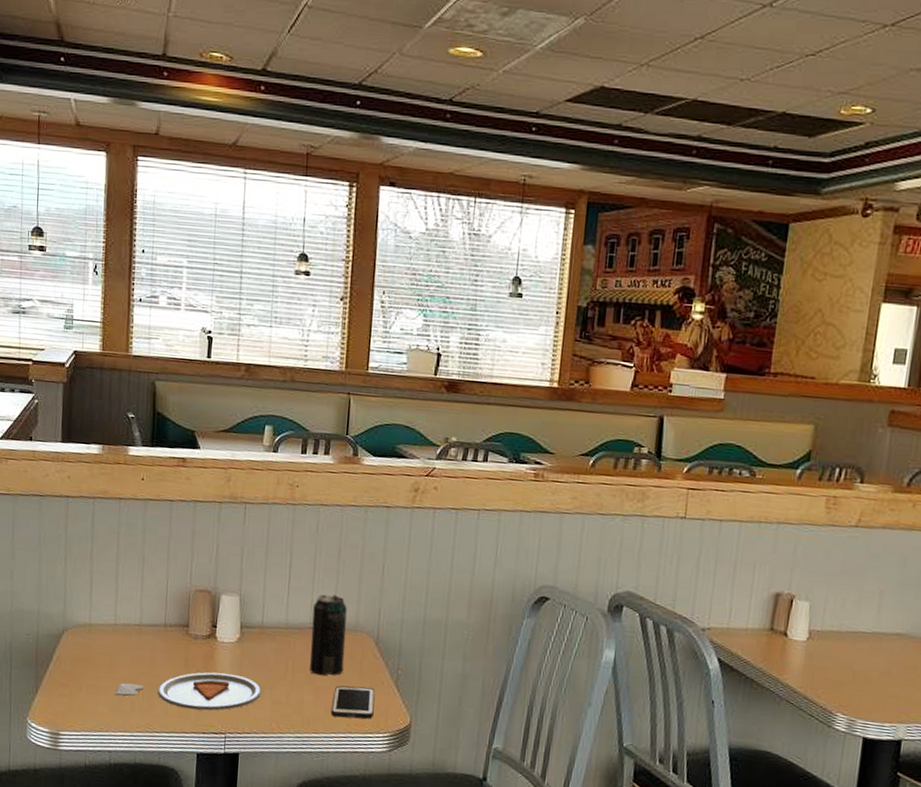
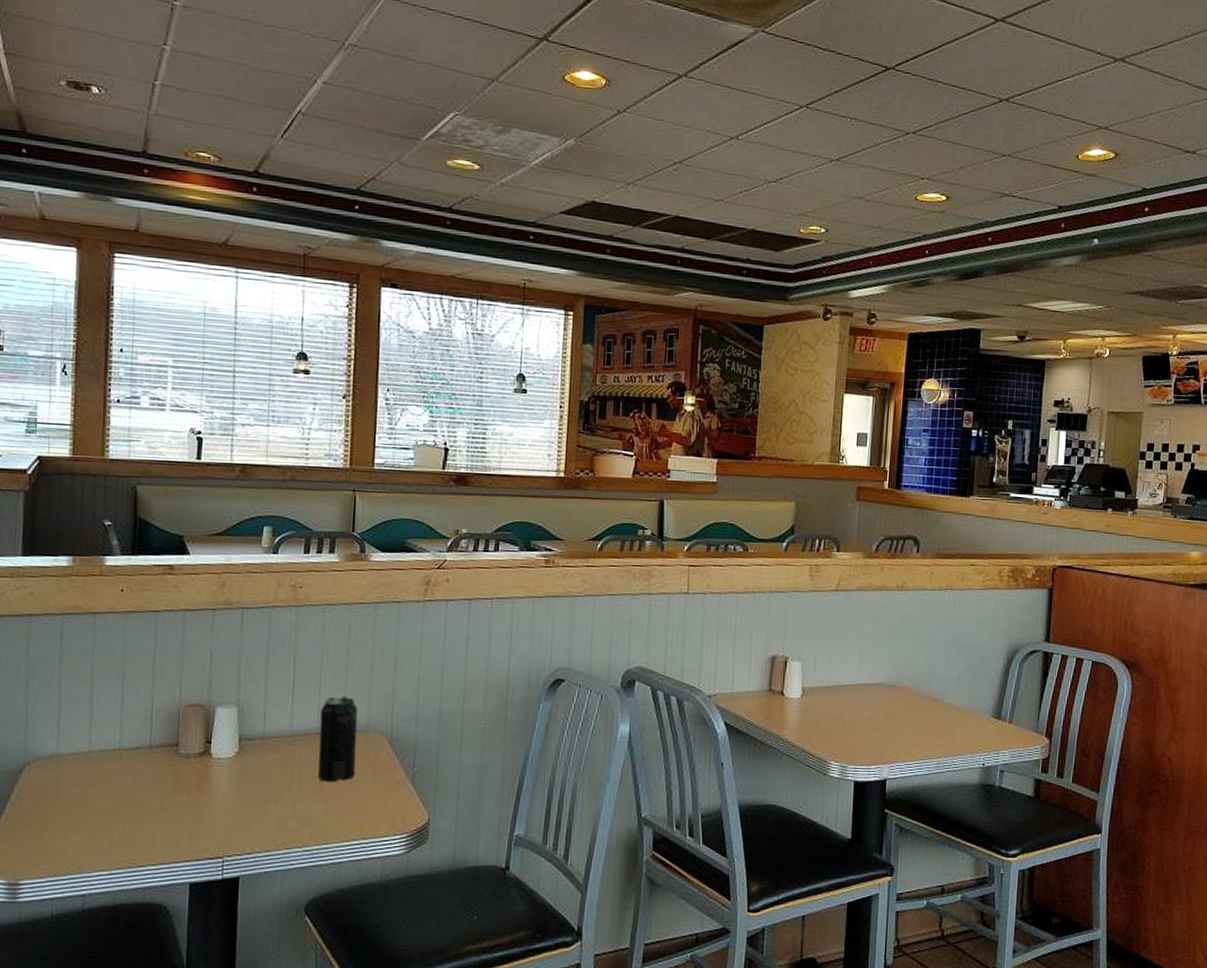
dinner plate: present [115,672,262,711] -> none [89,791,265,836]
cell phone: present [330,685,375,719] -> none [342,788,390,824]

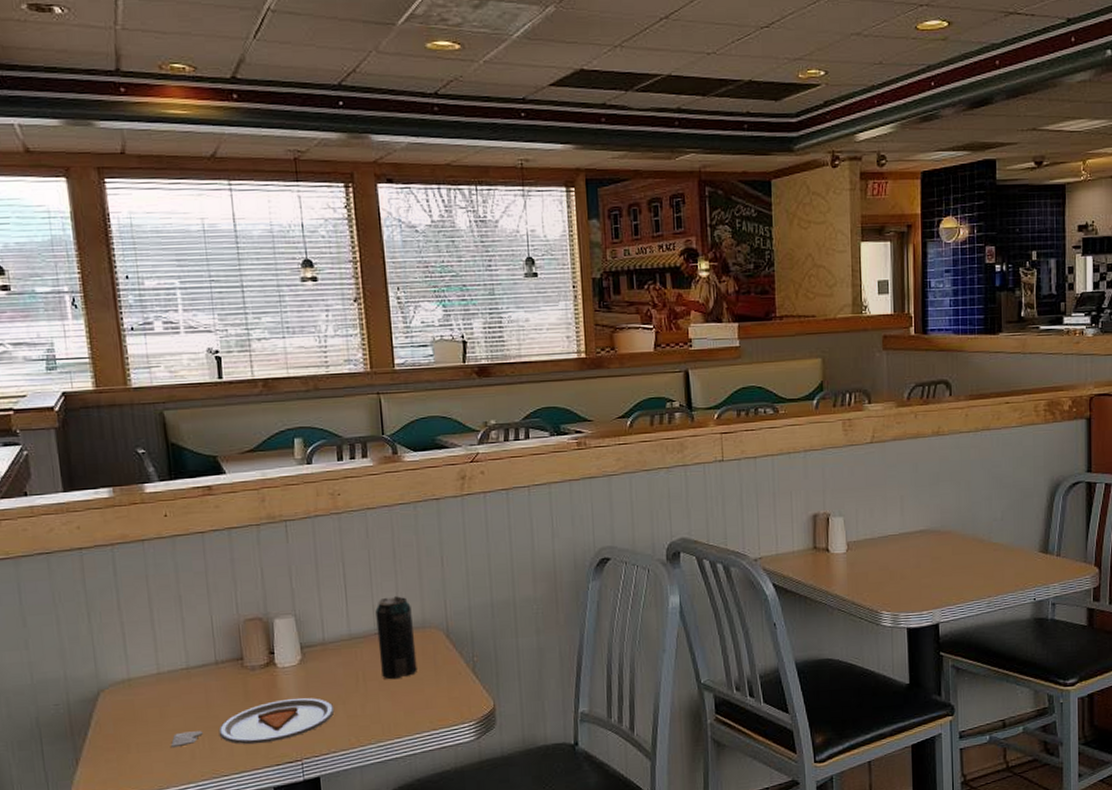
dinner plate: none [89,791,265,836] -> present [170,697,335,748]

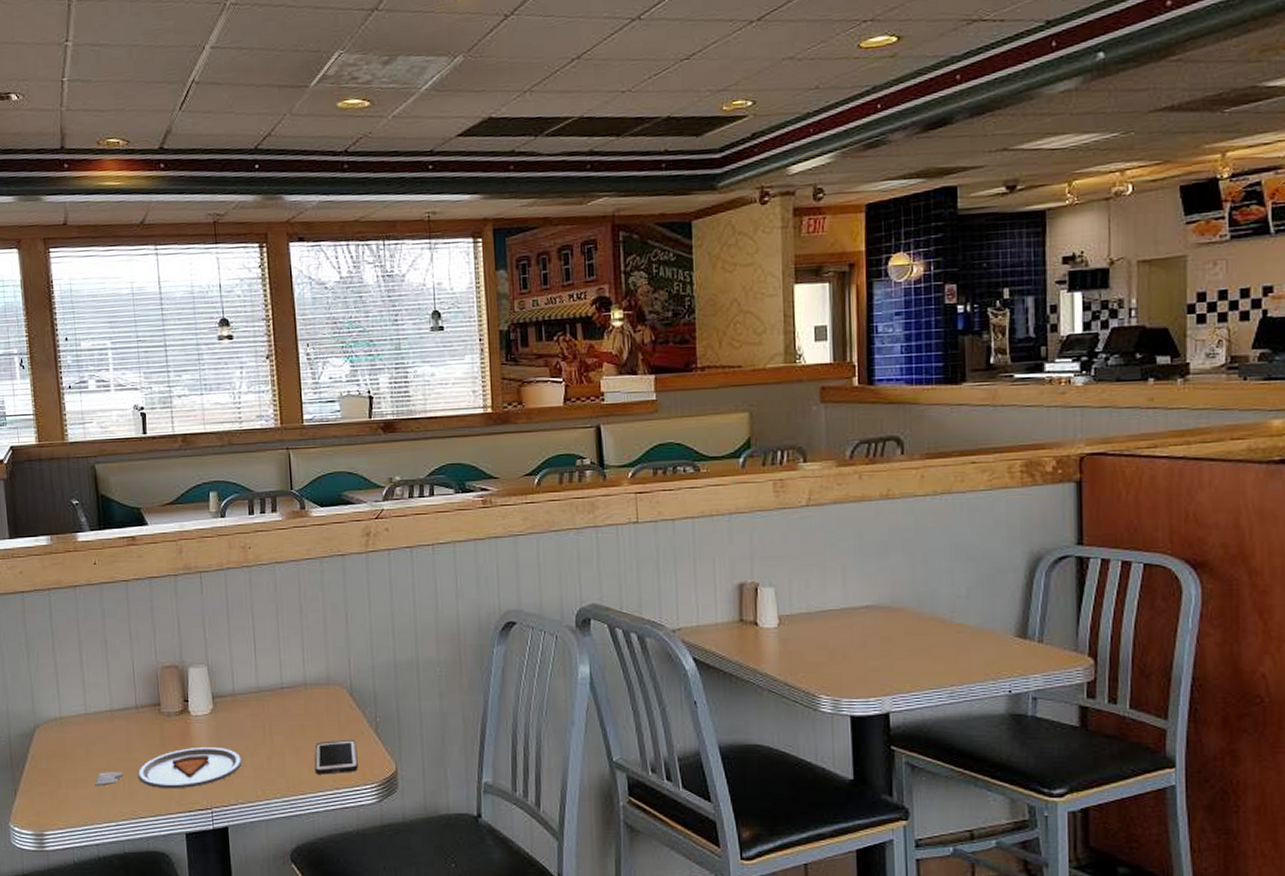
beverage can: present [375,596,417,680] -> none [282,651,321,735]
cell phone: none [410,680,456,717] -> present [314,739,358,775]

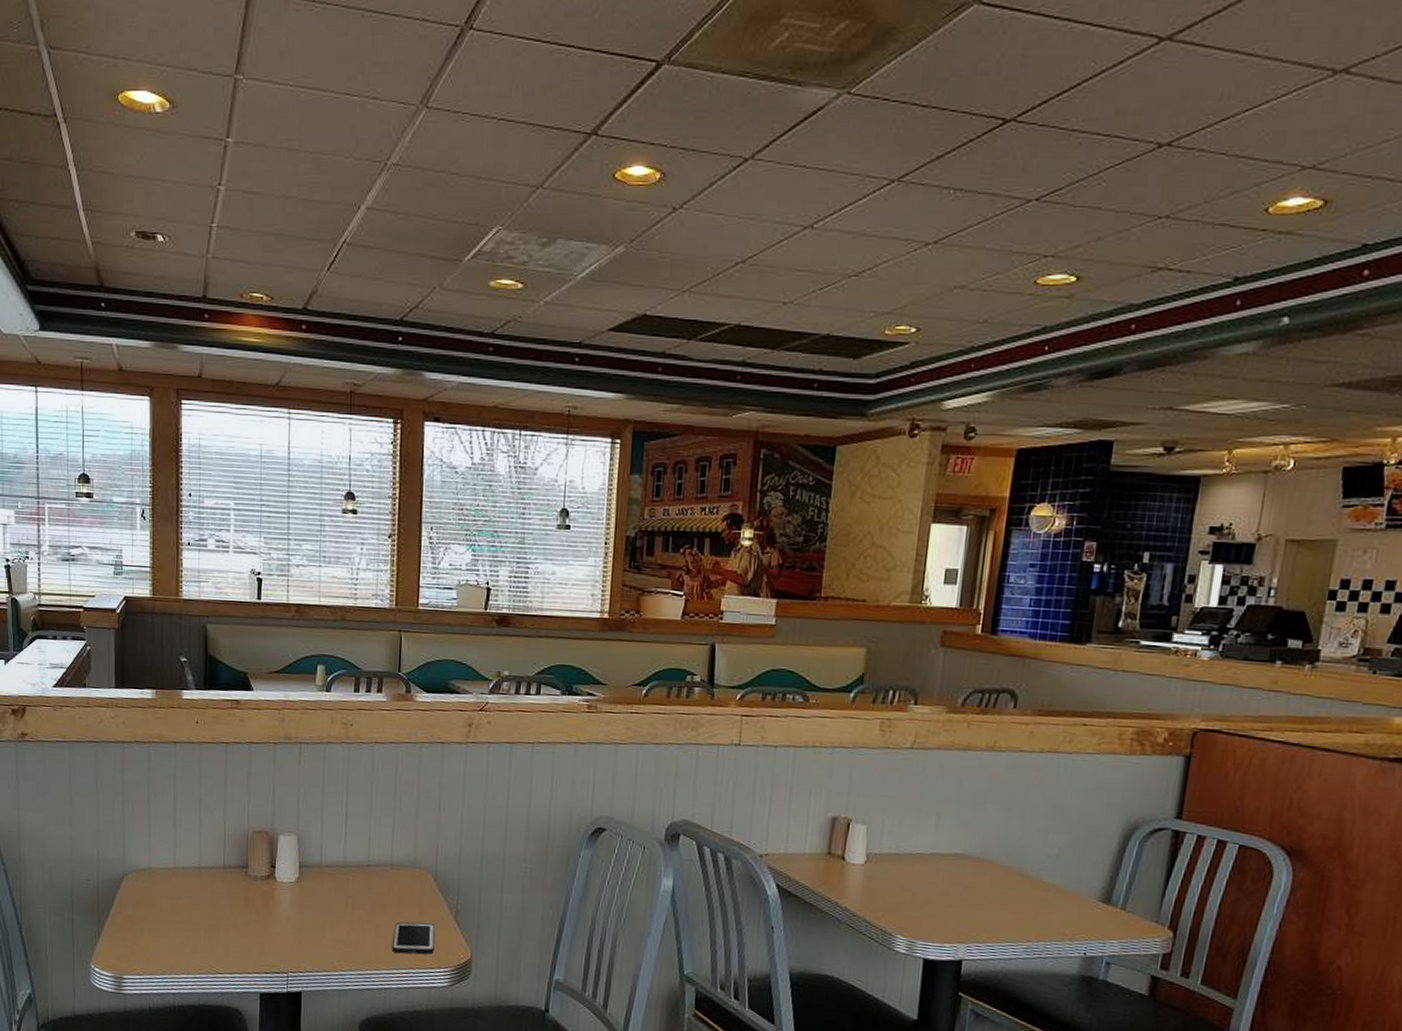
dinner plate: present [95,746,243,789] -> none [176,912,323,951]

